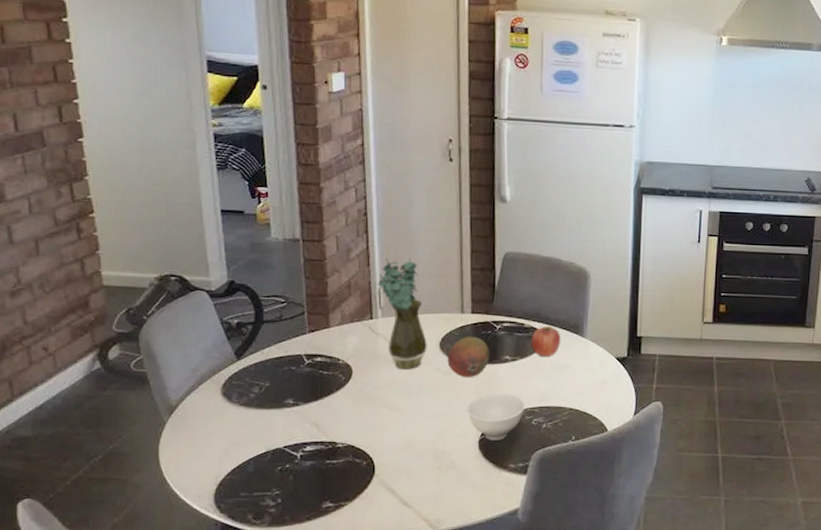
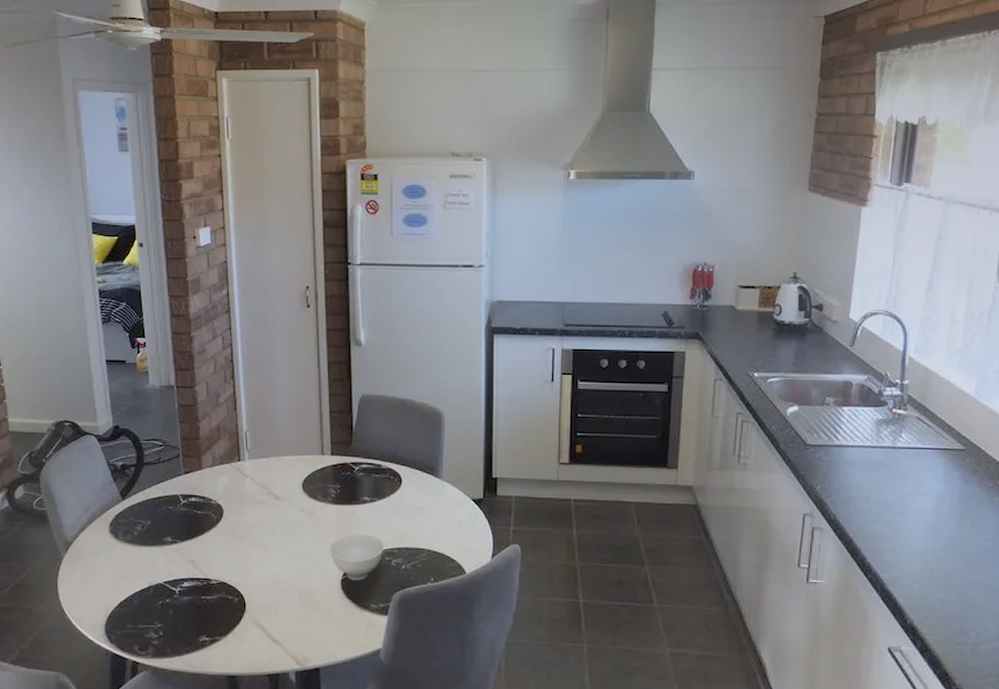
vase: present [378,257,427,369] -> none [245,401,290,510]
fruit: present [447,336,489,378] -> none [310,477,349,519]
fruit: present [531,326,561,356] -> none [388,468,418,498]

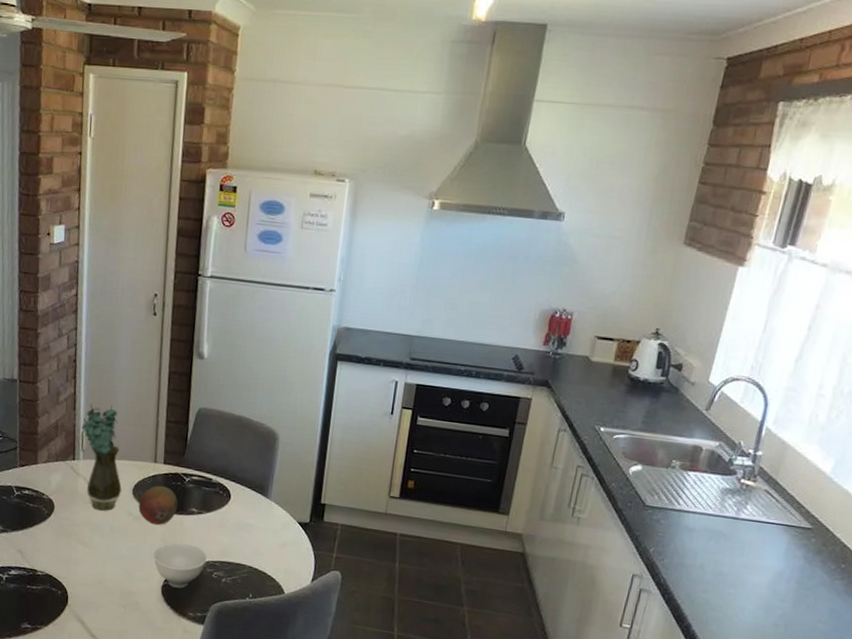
vase: none [245,401,290,510] -> present [82,403,122,511]
fruit: none [310,477,349,519] -> present [138,485,178,525]

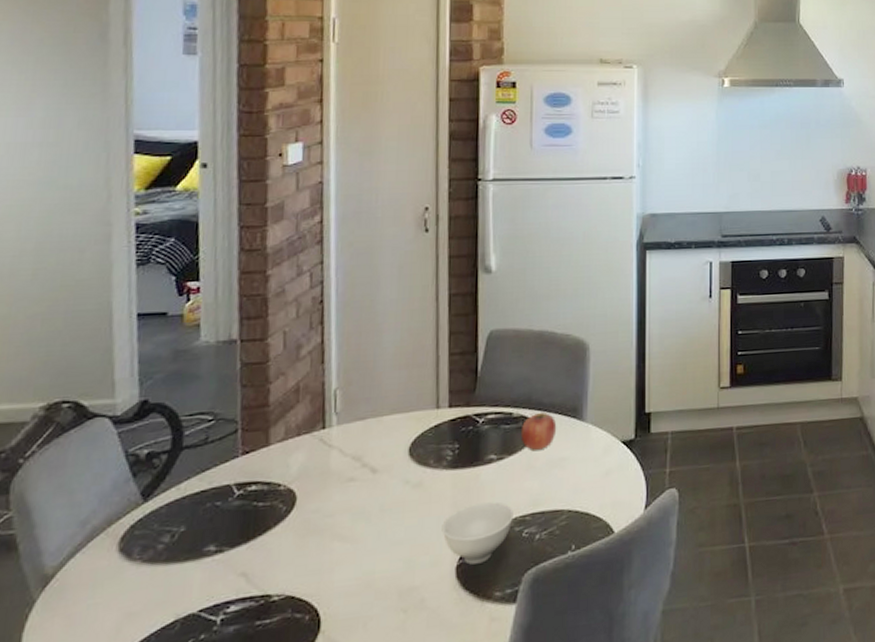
vase: present [82,403,122,511] -> none [334,348,393,488]
fruit: present [138,485,178,525] -> none [418,435,470,489]
fruit: none [217,483,246,514] -> present [520,413,557,450]

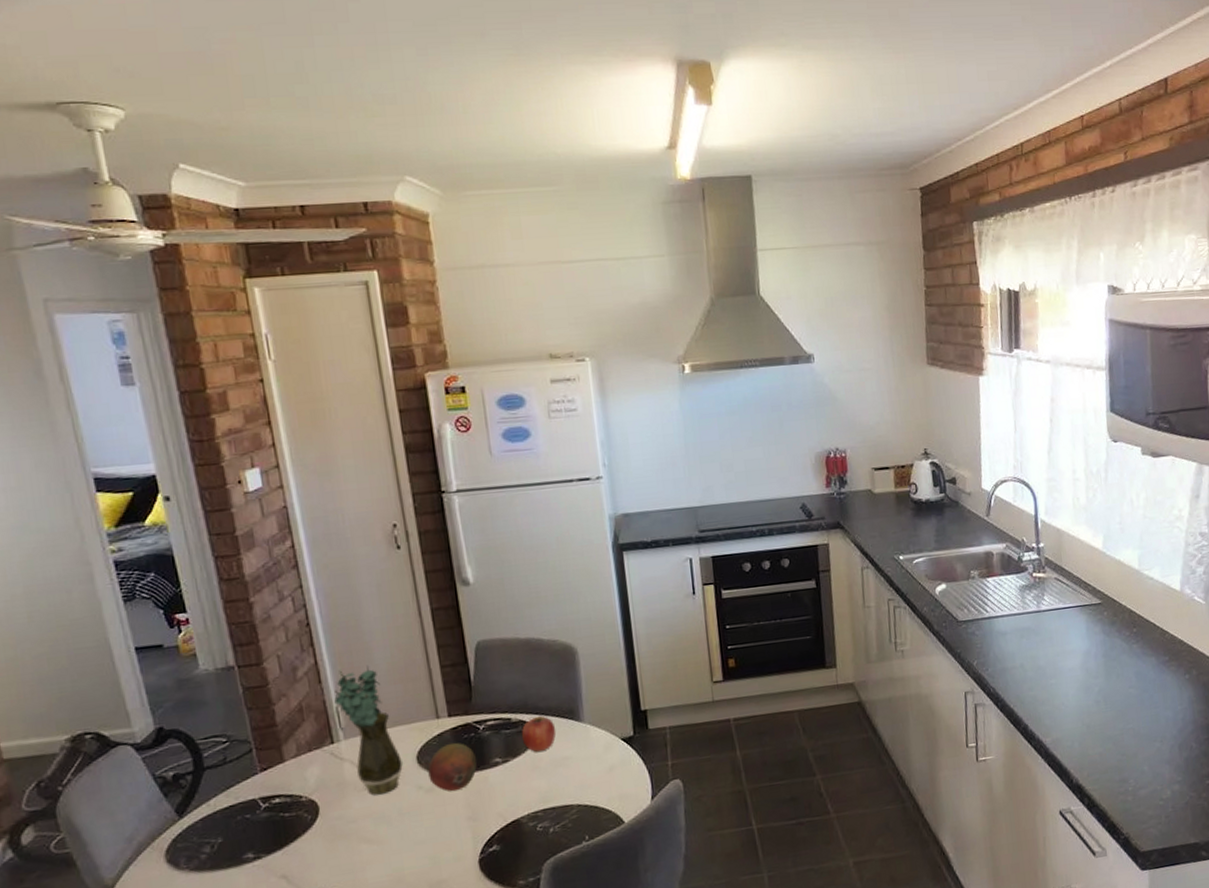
vase: none [334,348,393,488] -> present [334,665,403,795]
fruit: none [418,435,470,489] -> present [427,742,477,792]
bowl: present [441,502,514,565] -> none [459,801,526,858]

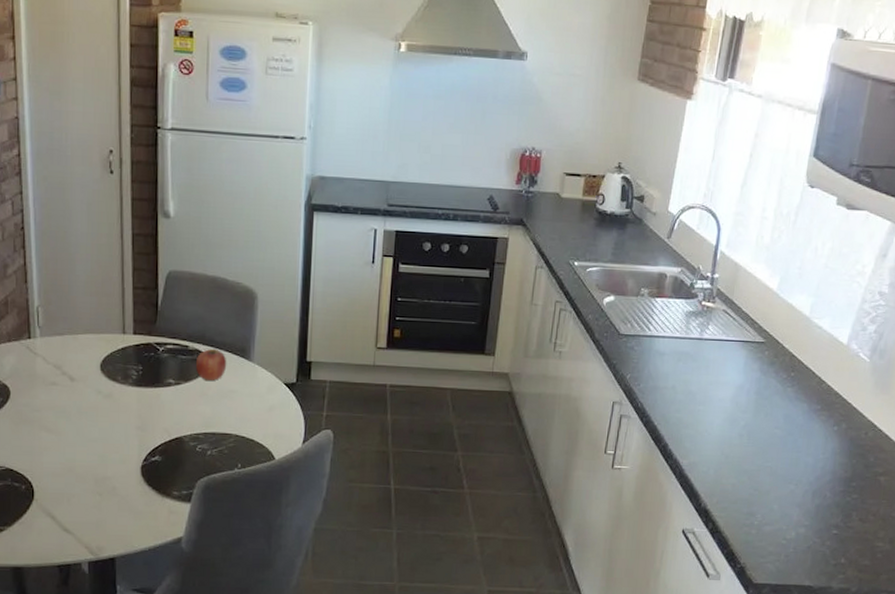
vase: present [334,665,403,795] -> none [36,274,87,392]
fruit: present [427,742,477,792] -> none [108,358,152,402]

